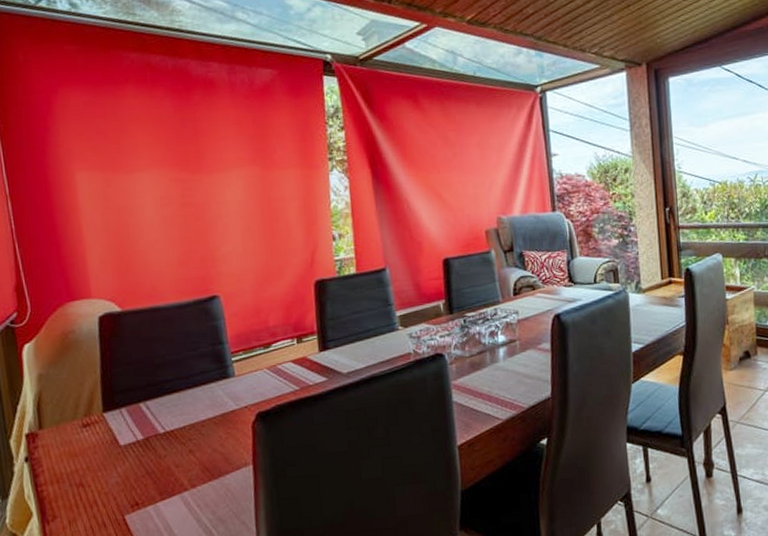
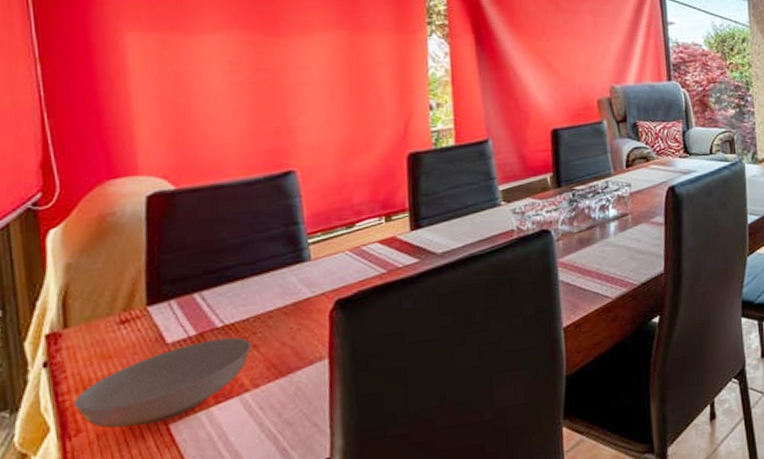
bowl: none [50,442,189,517] -> present [74,337,252,429]

